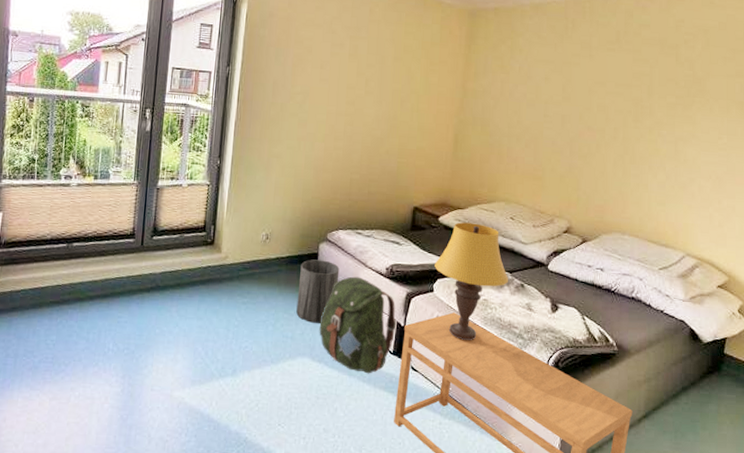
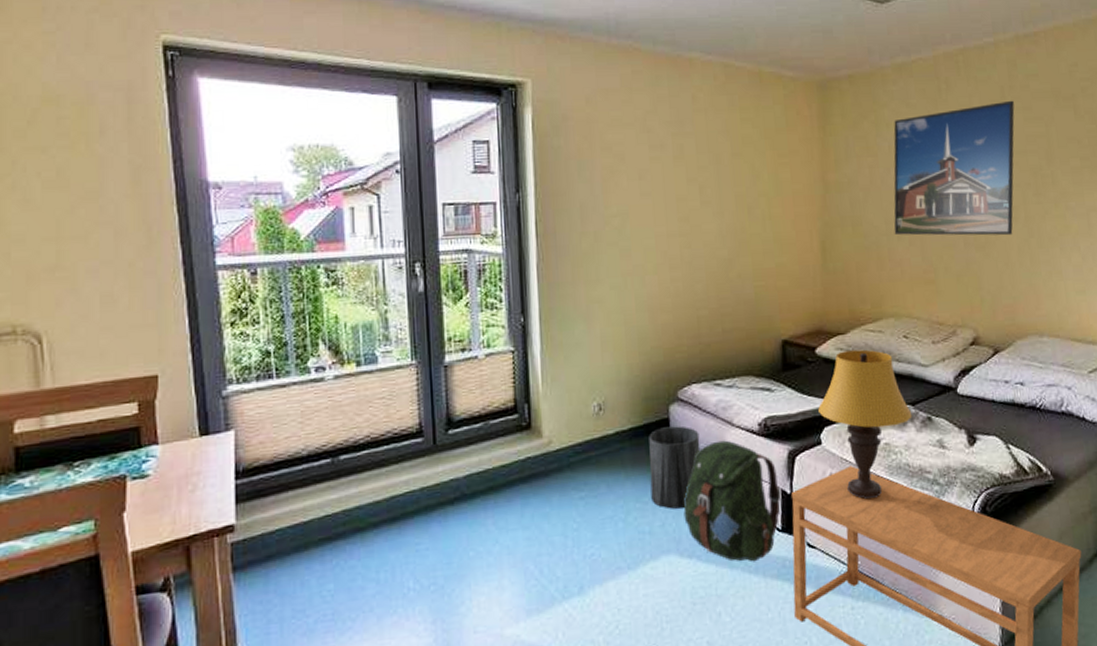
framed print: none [514,43,626,151] -> present [893,100,1015,236]

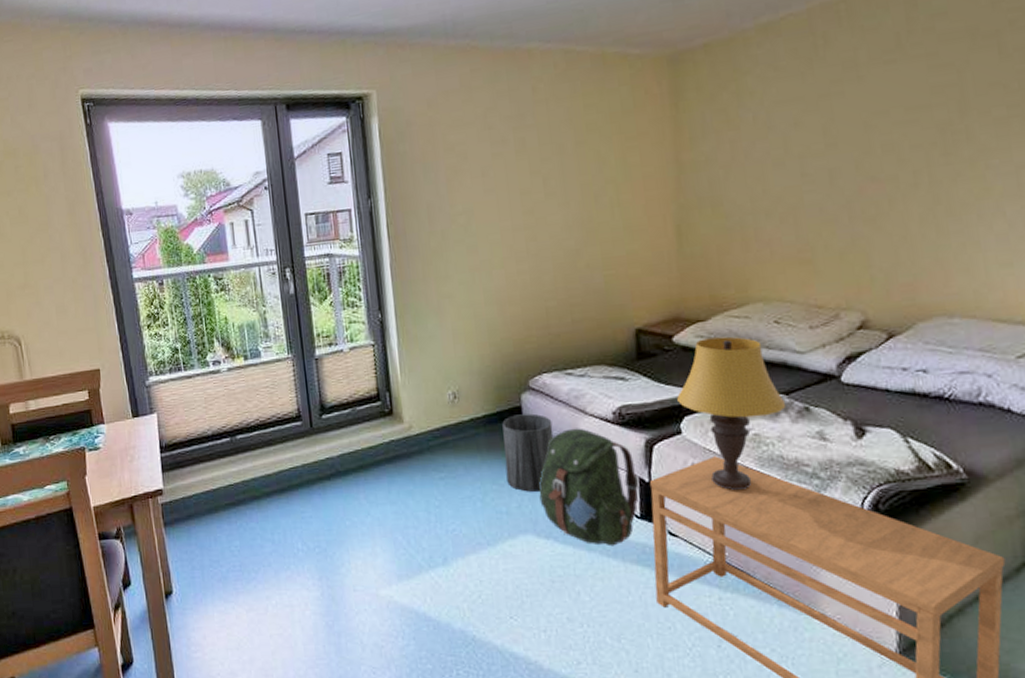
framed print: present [893,100,1015,236] -> none [759,47,915,214]

